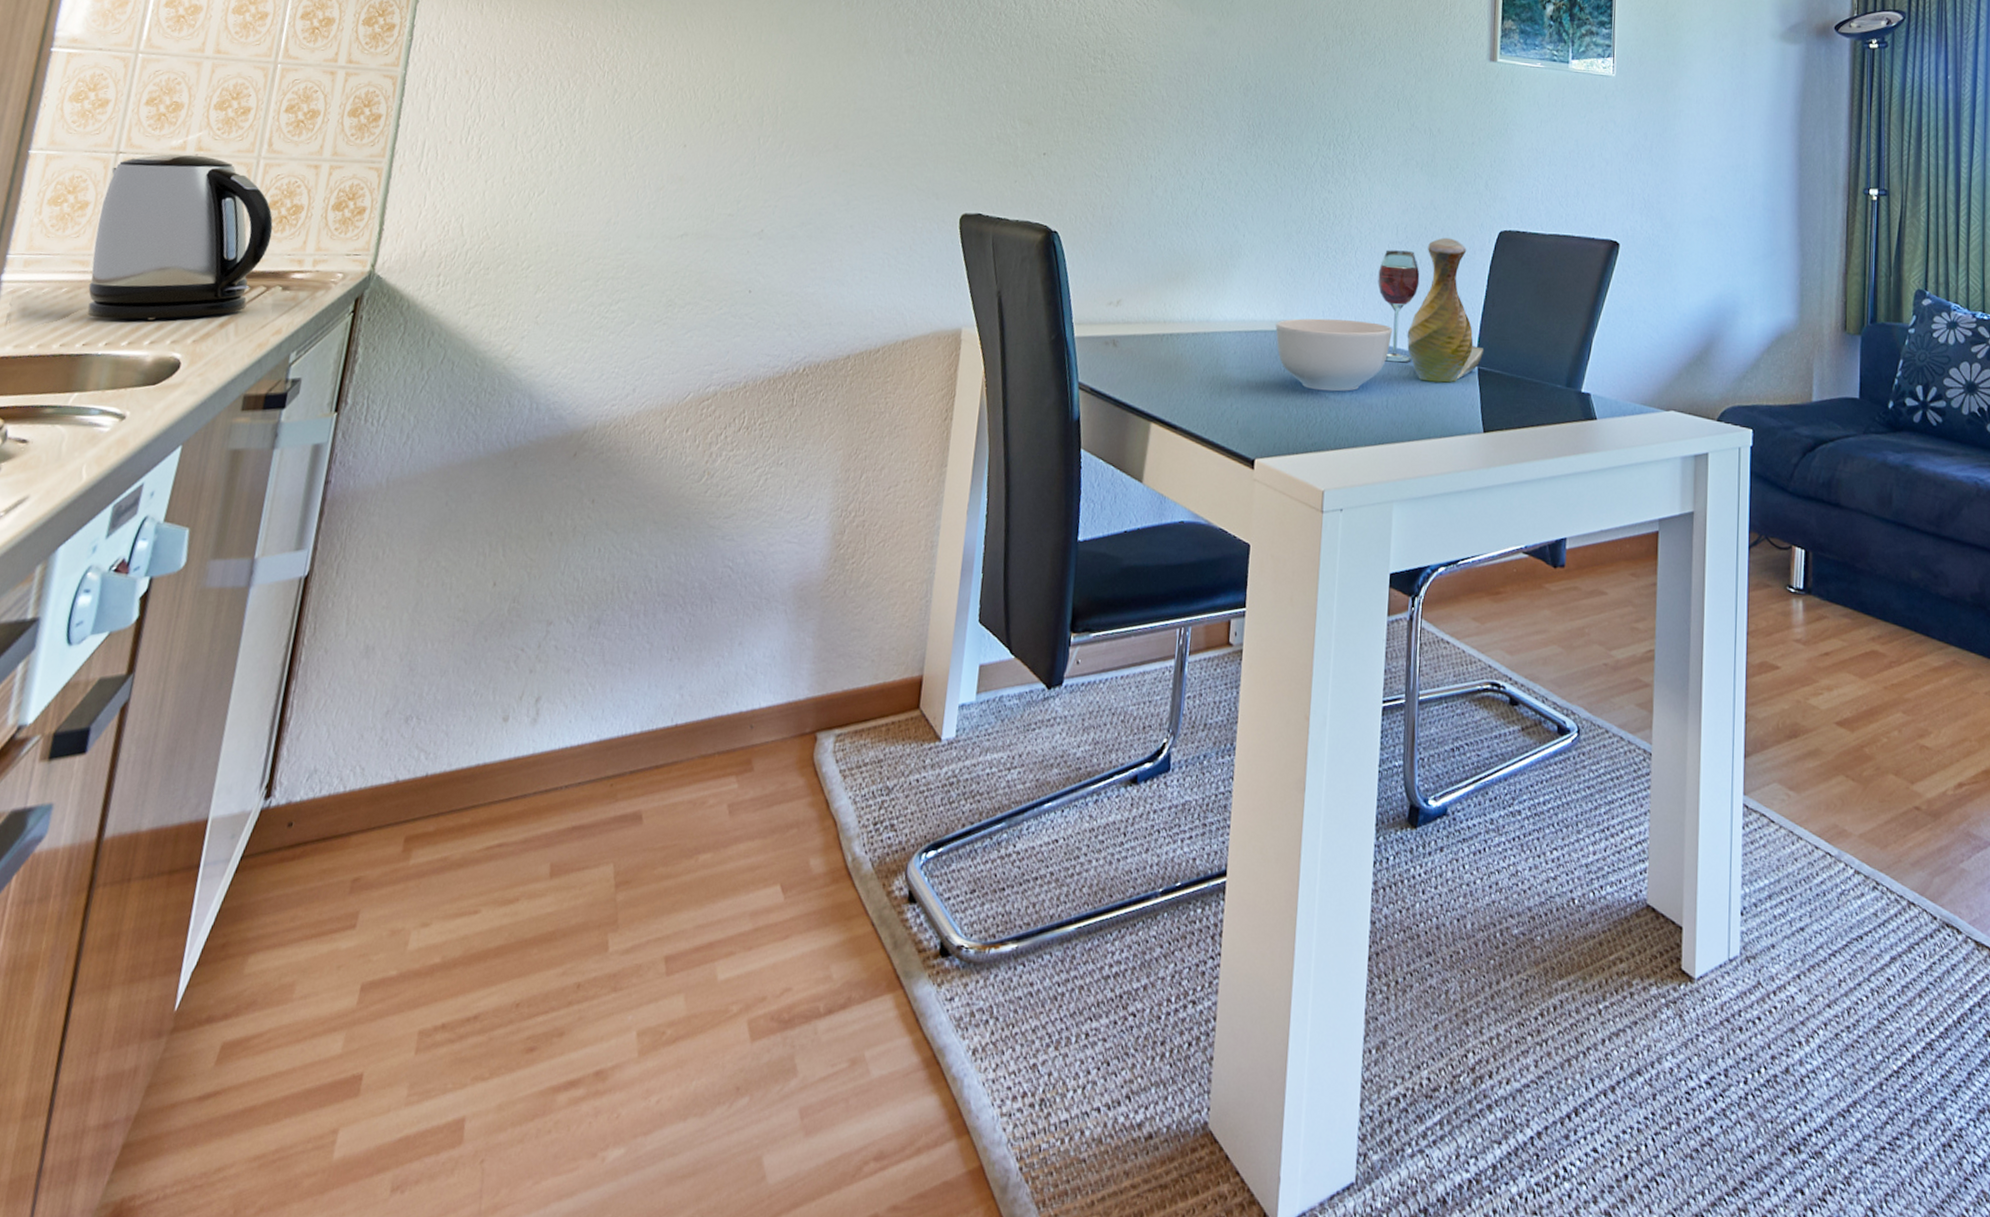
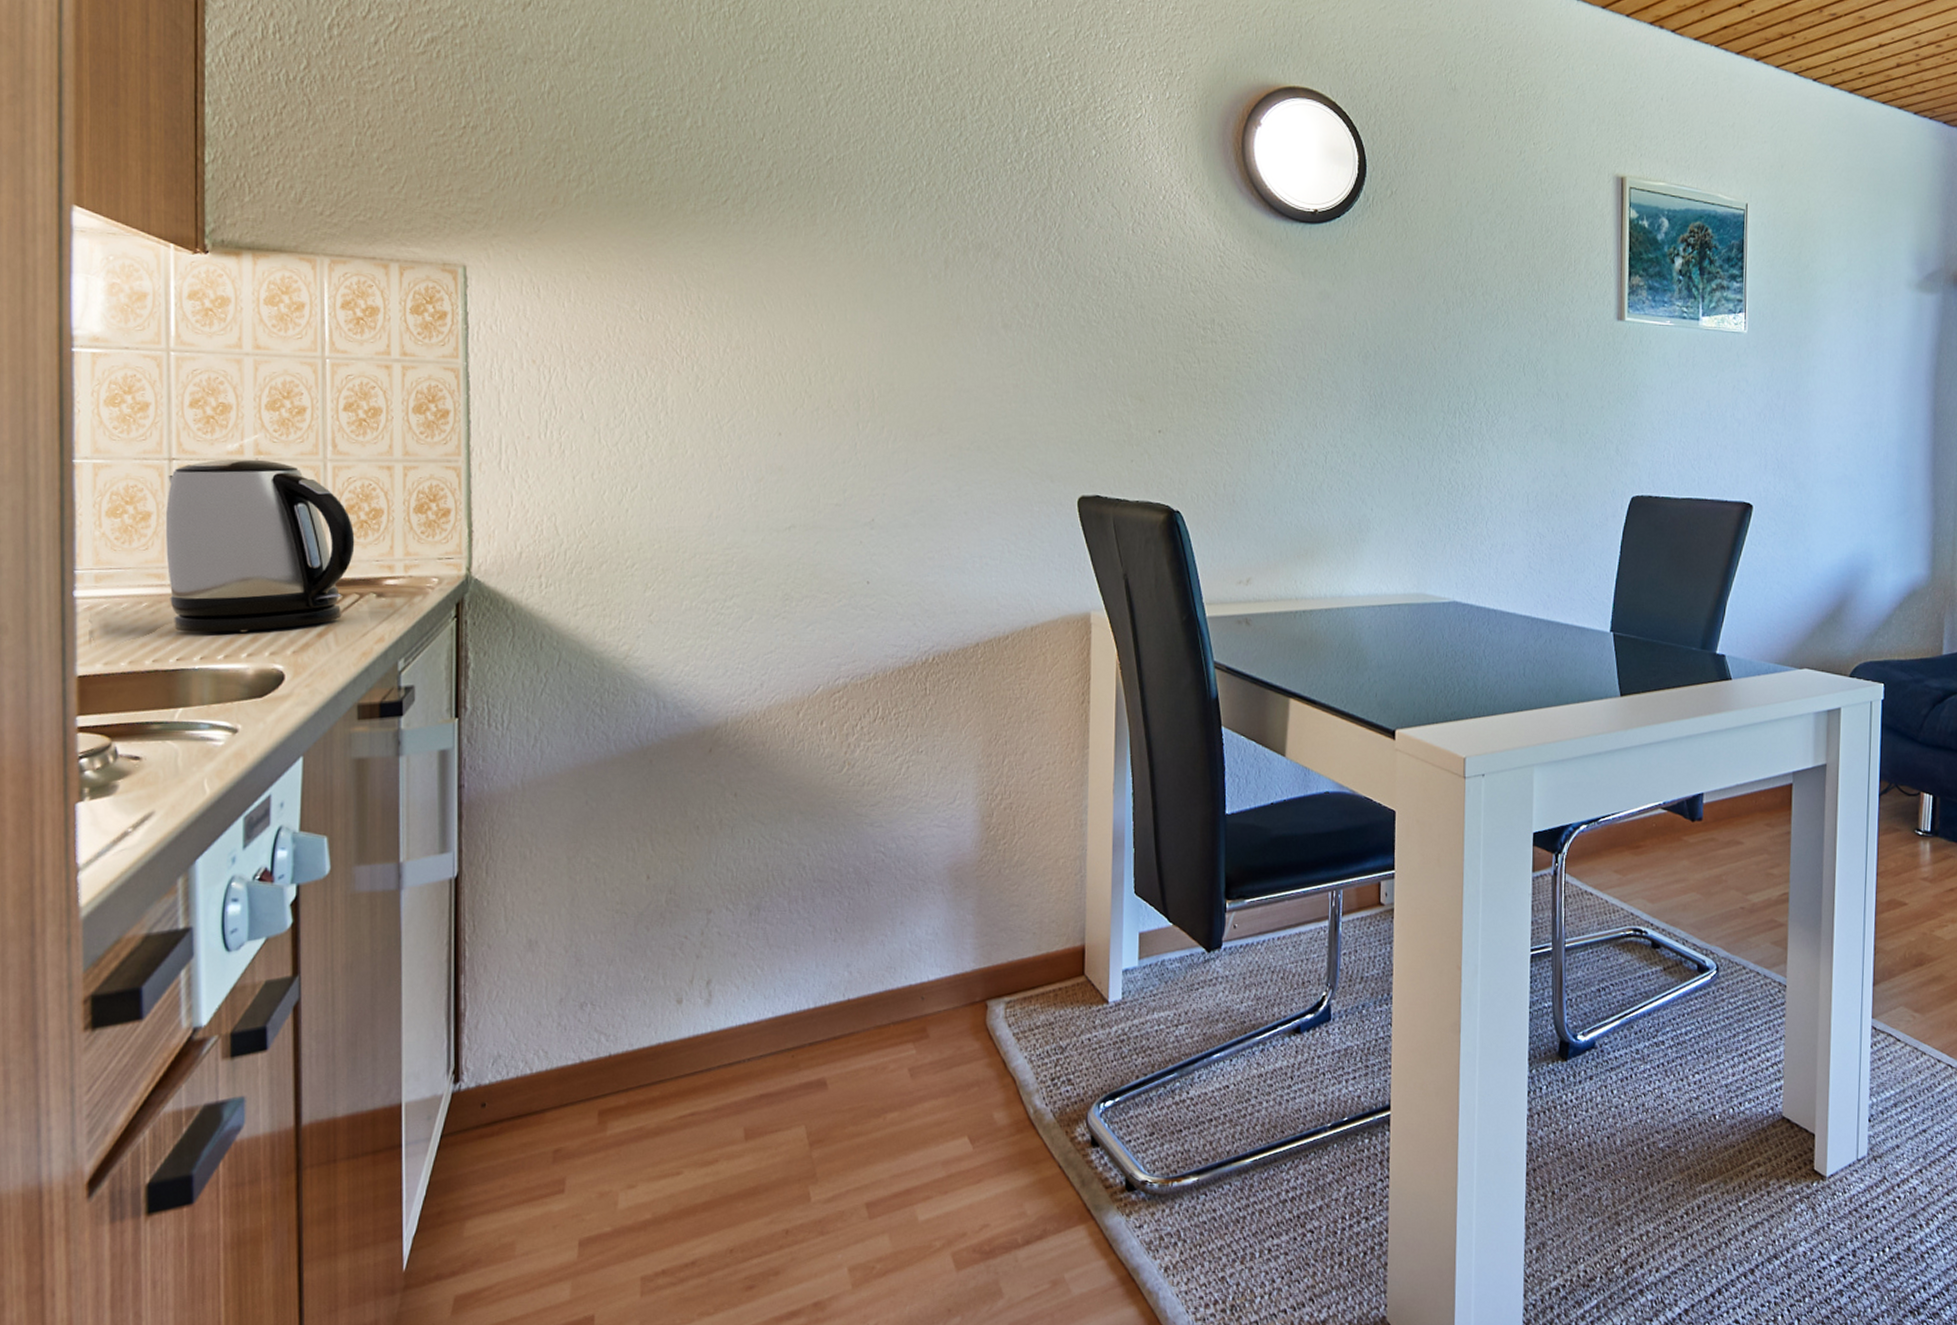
bowl: present [1275,318,1393,392] -> none [1409,590,1528,662]
wineglass: present [1378,250,1420,363] -> none [1510,519,1552,631]
vase: present [1407,237,1484,383] -> none [1541,505,1619,649]

